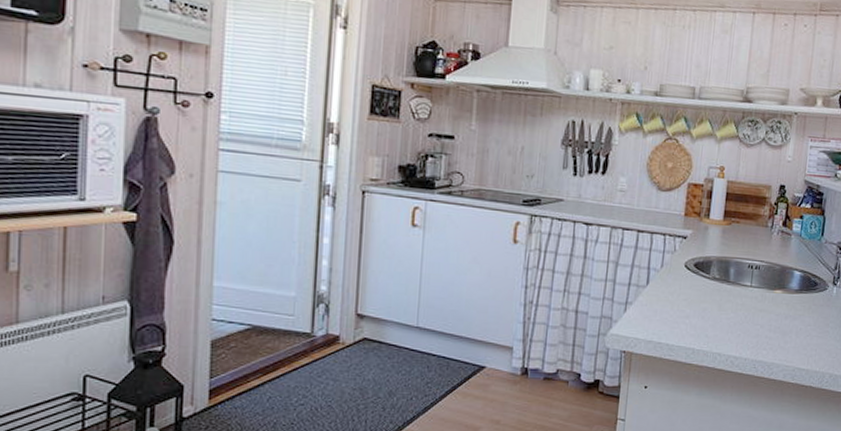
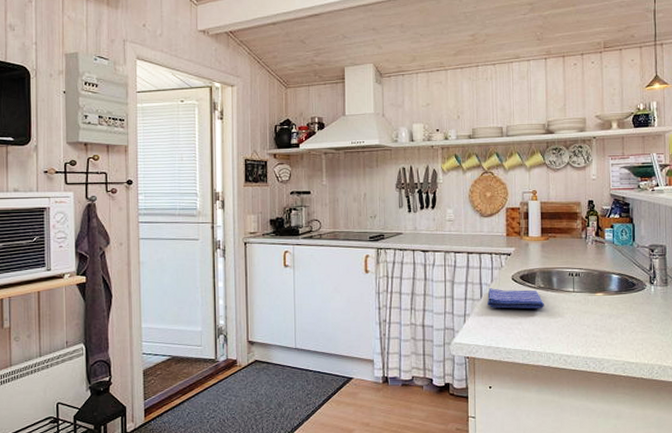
dish towel: none [654,274,717,303] -> present [487,288,544,309]

